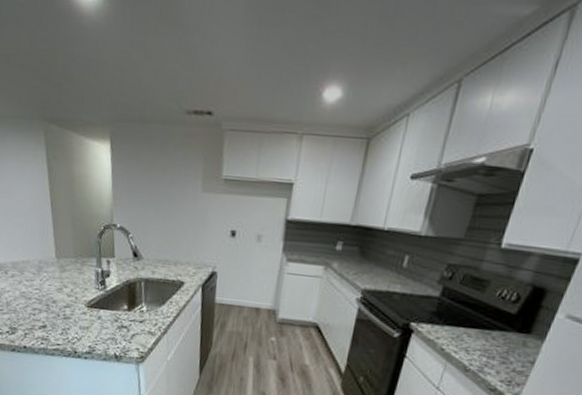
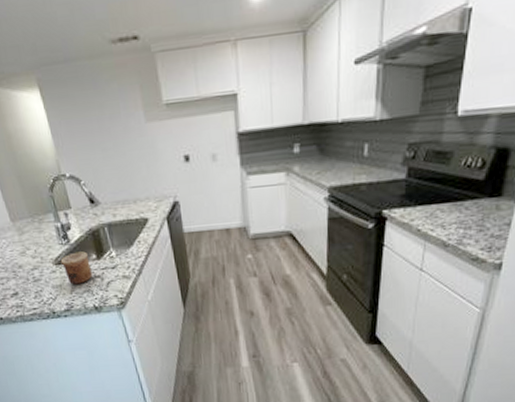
cup: none [93,299,121,331] -> present [60,251,93,285]

